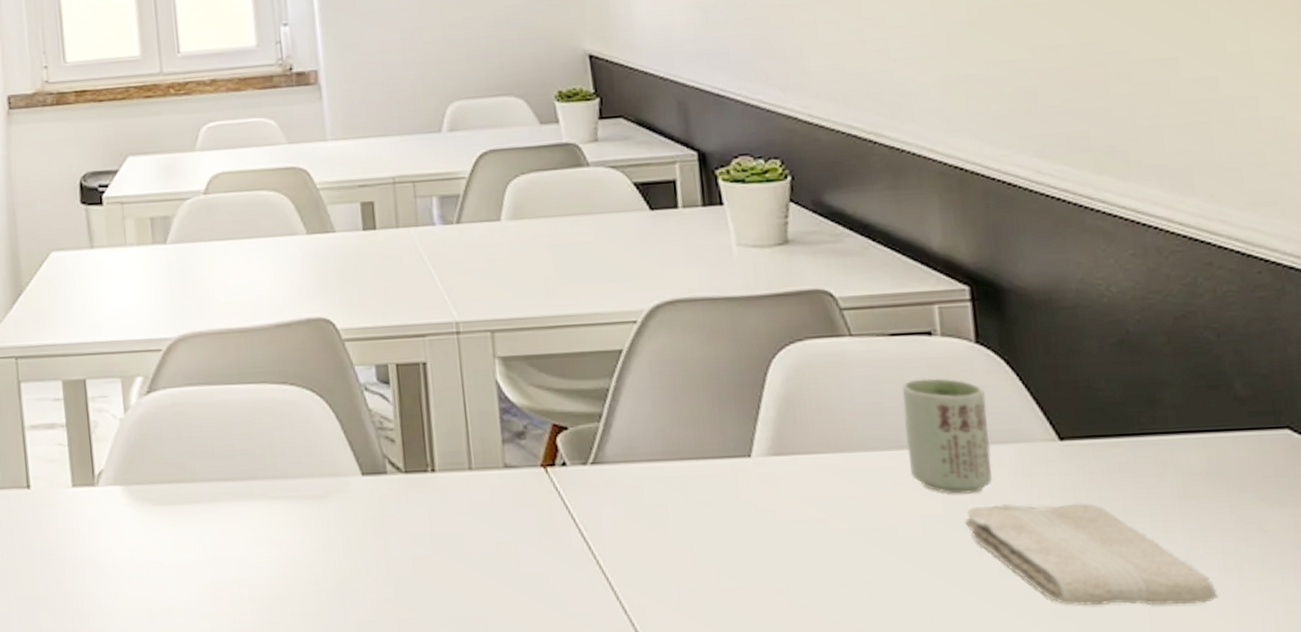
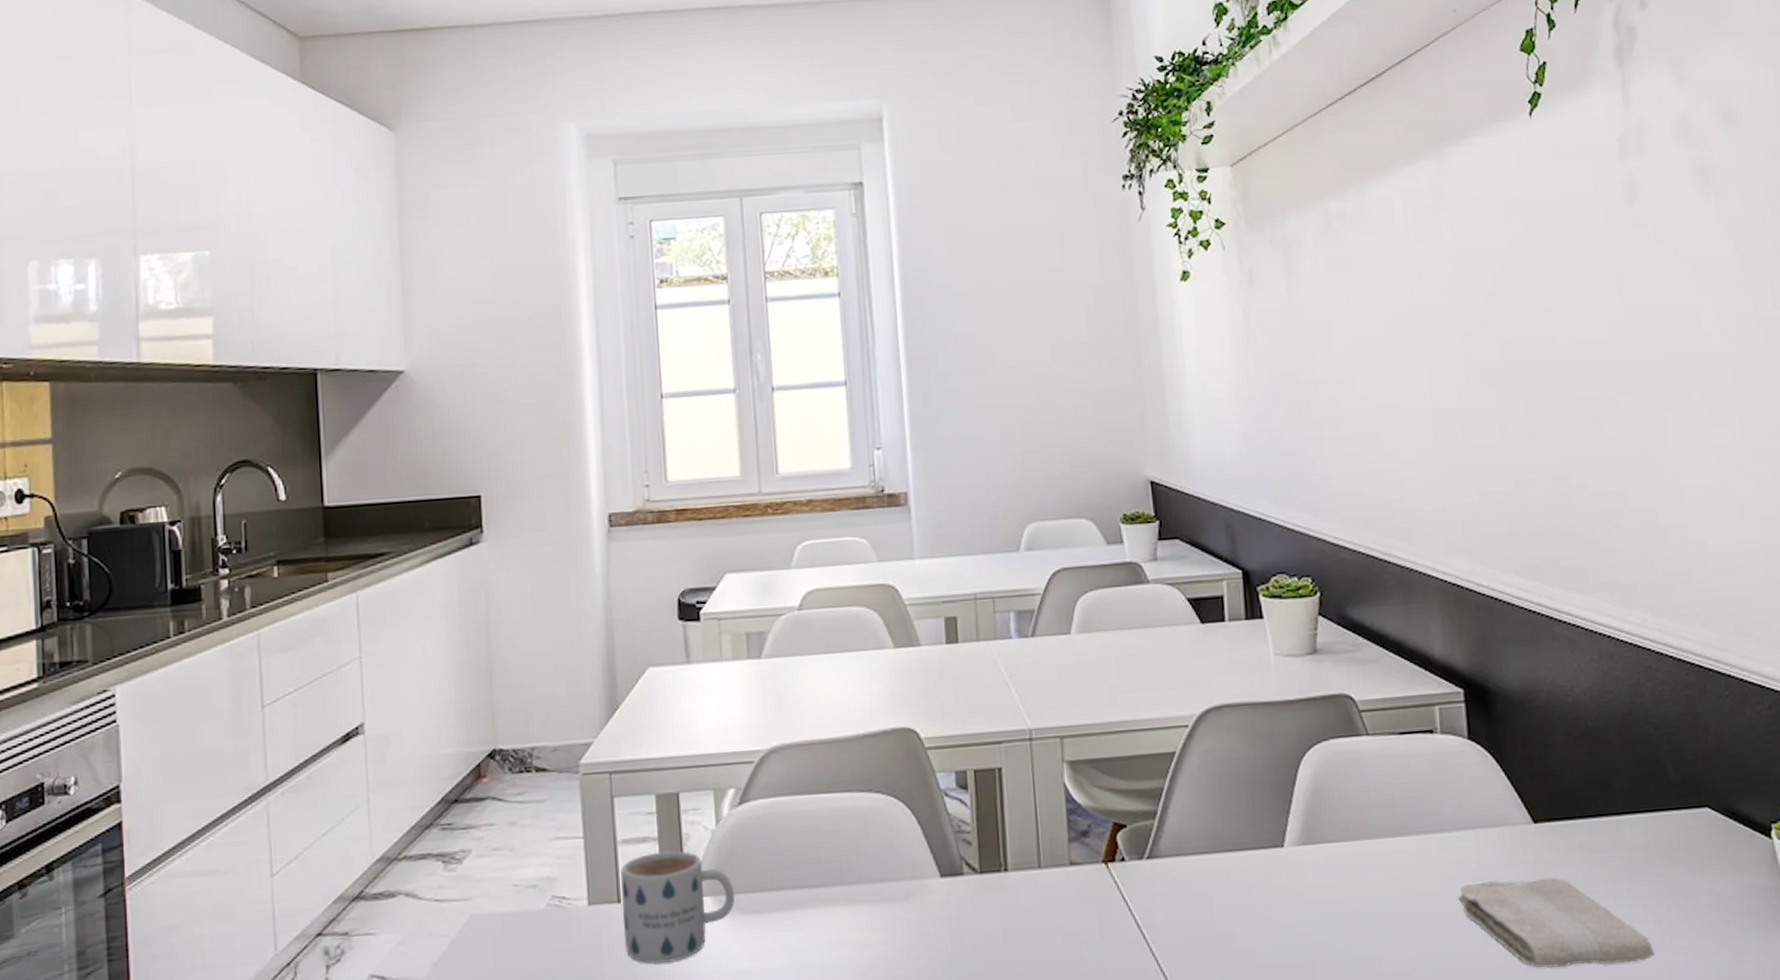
mug: none [29,438,146,552] -> present [621,850,736,964]
cup: present [902,377,993,494] -> none [1409,770,1481,874]

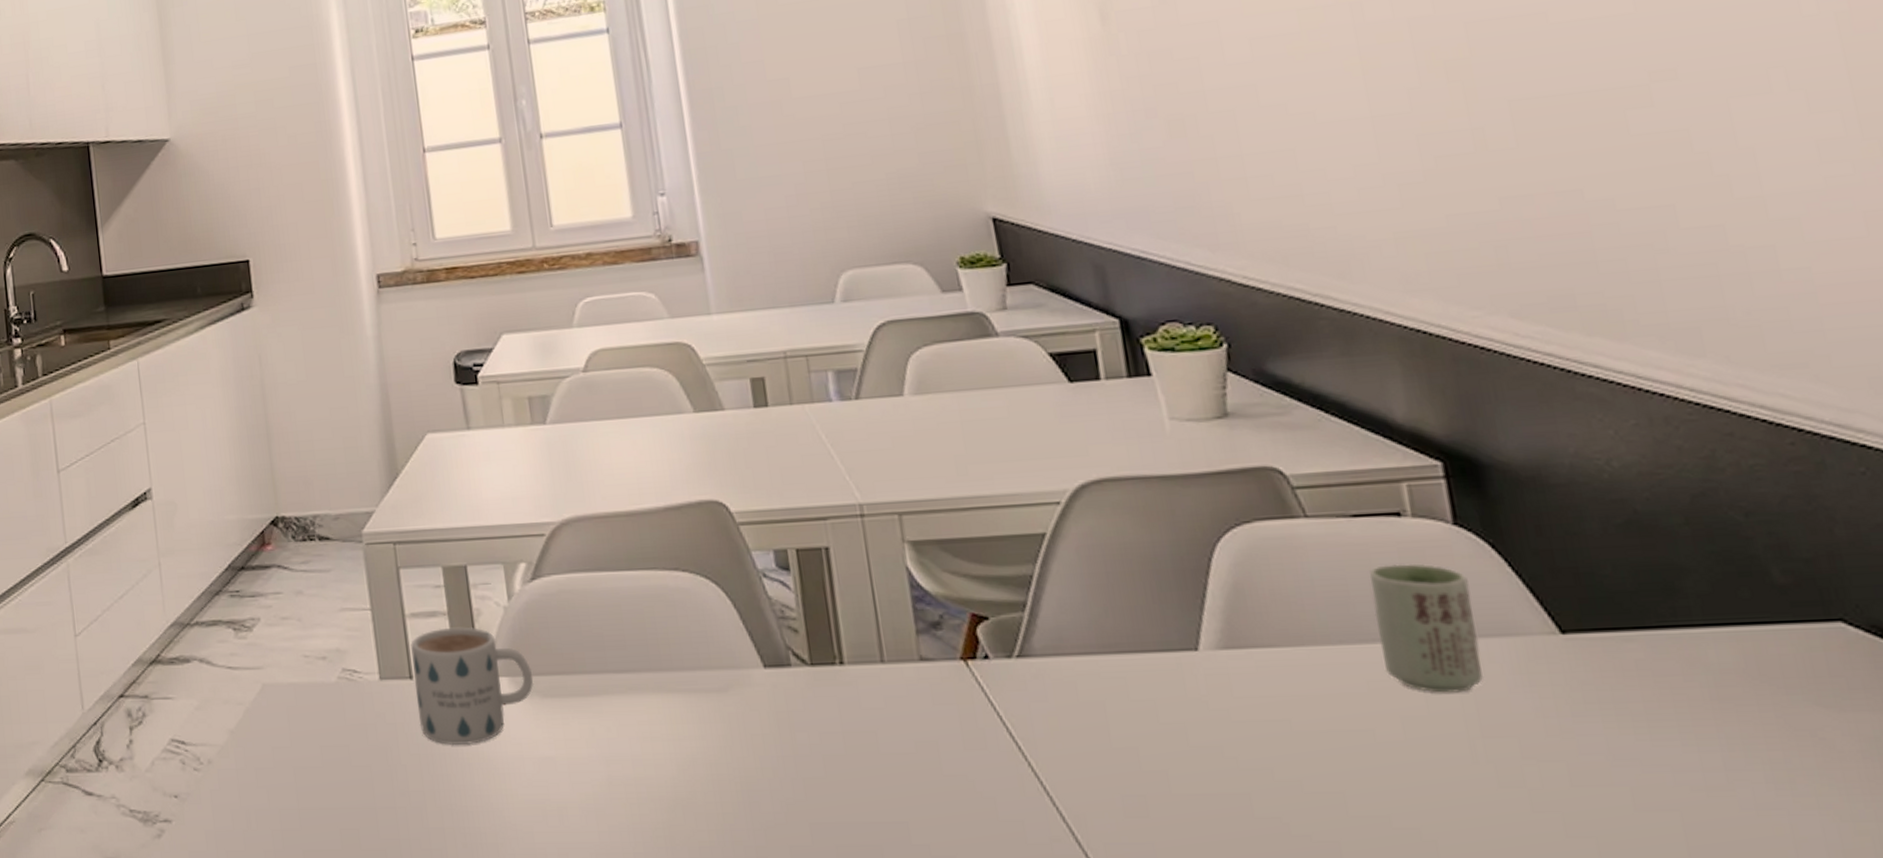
cup: none [1409,770,1481,874] -> present [1370,563,1484,693]
washcloth: present [1458,877,1655,968] -> none [1452,704,1768,823]

